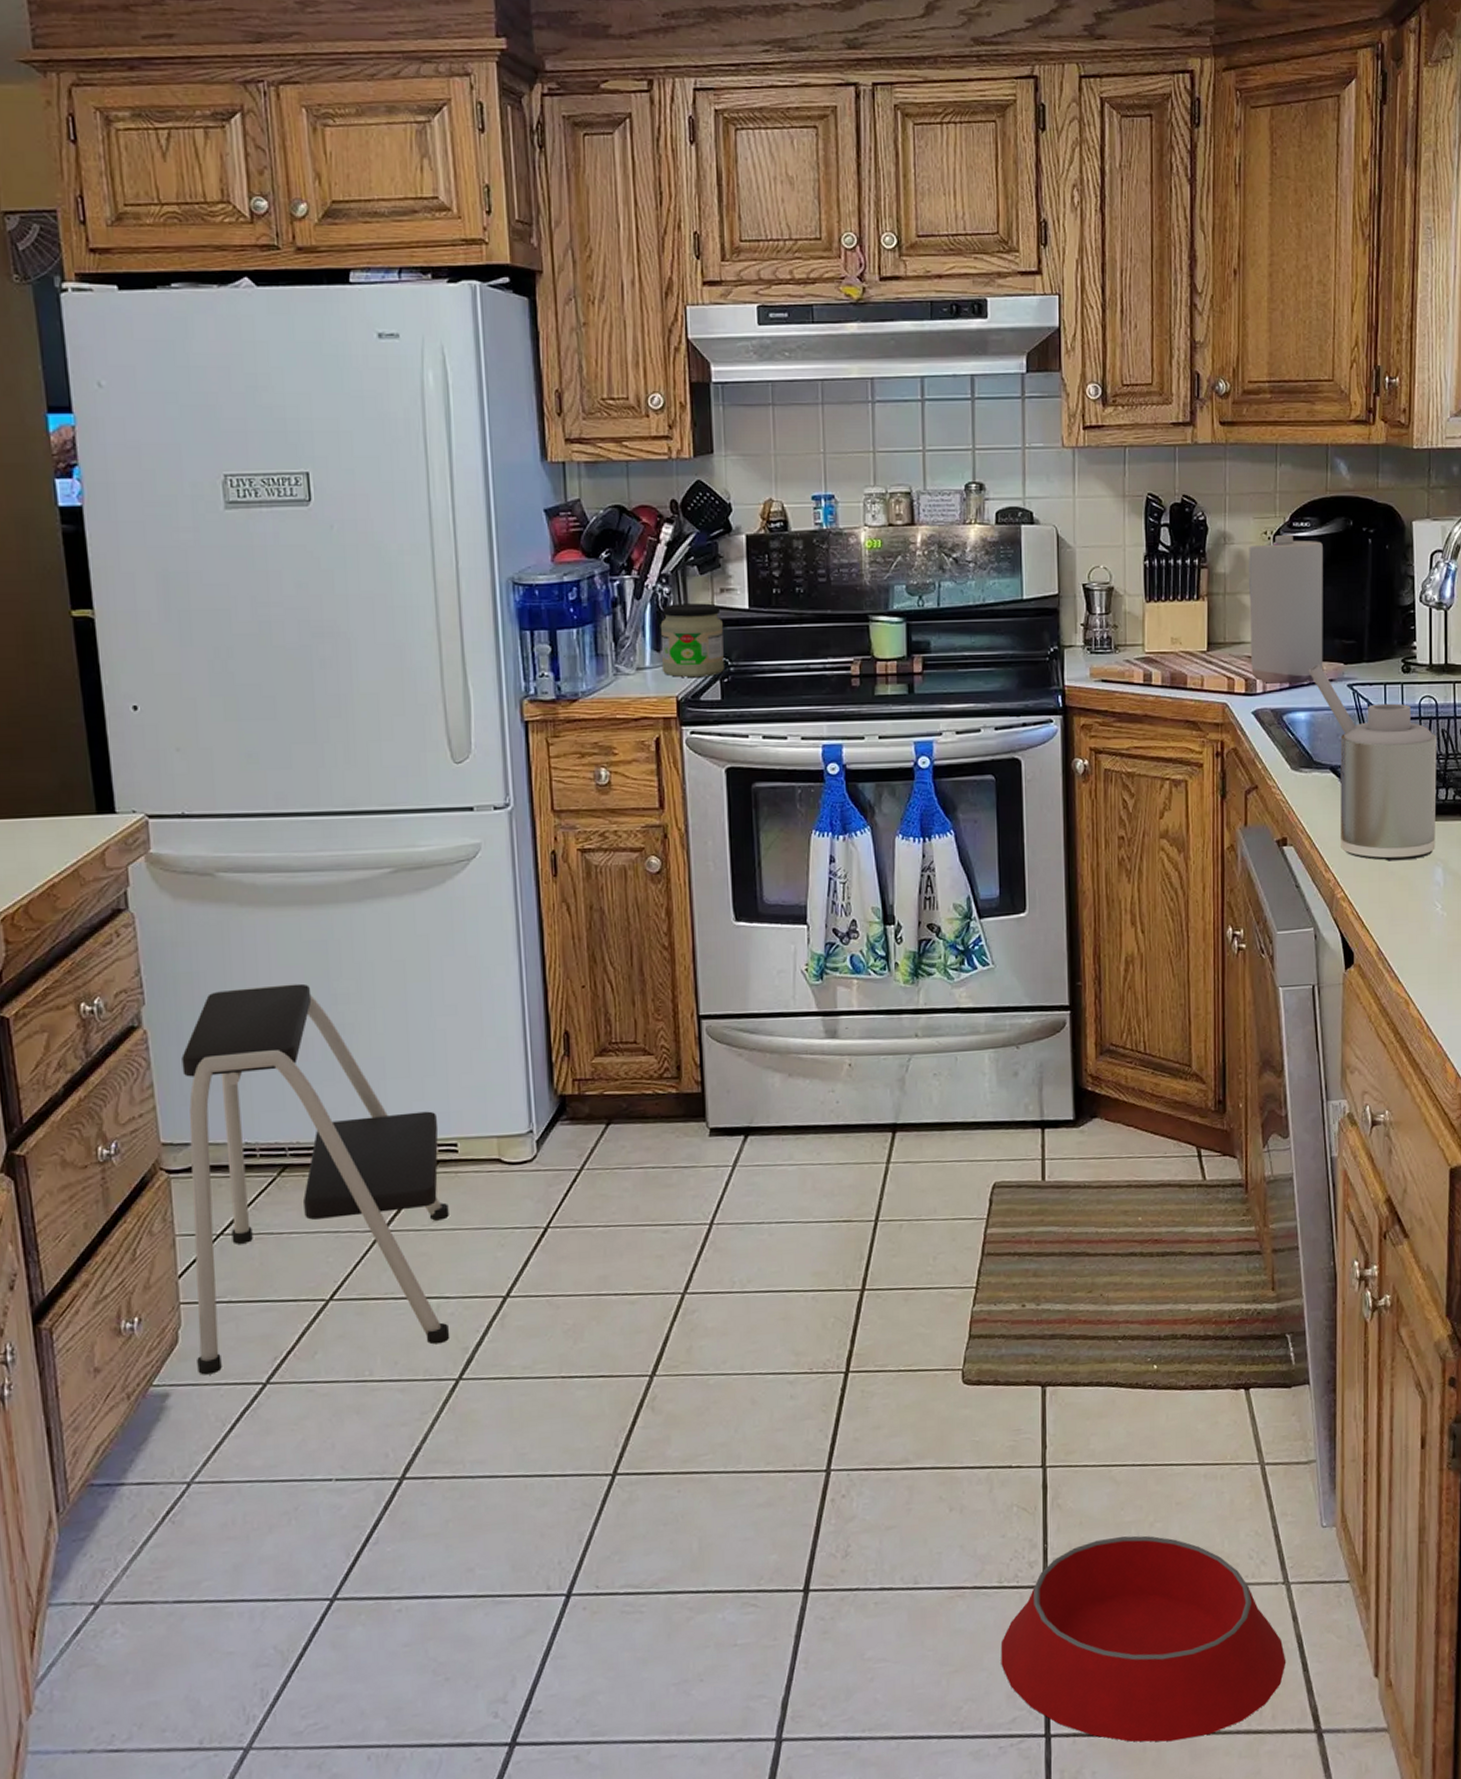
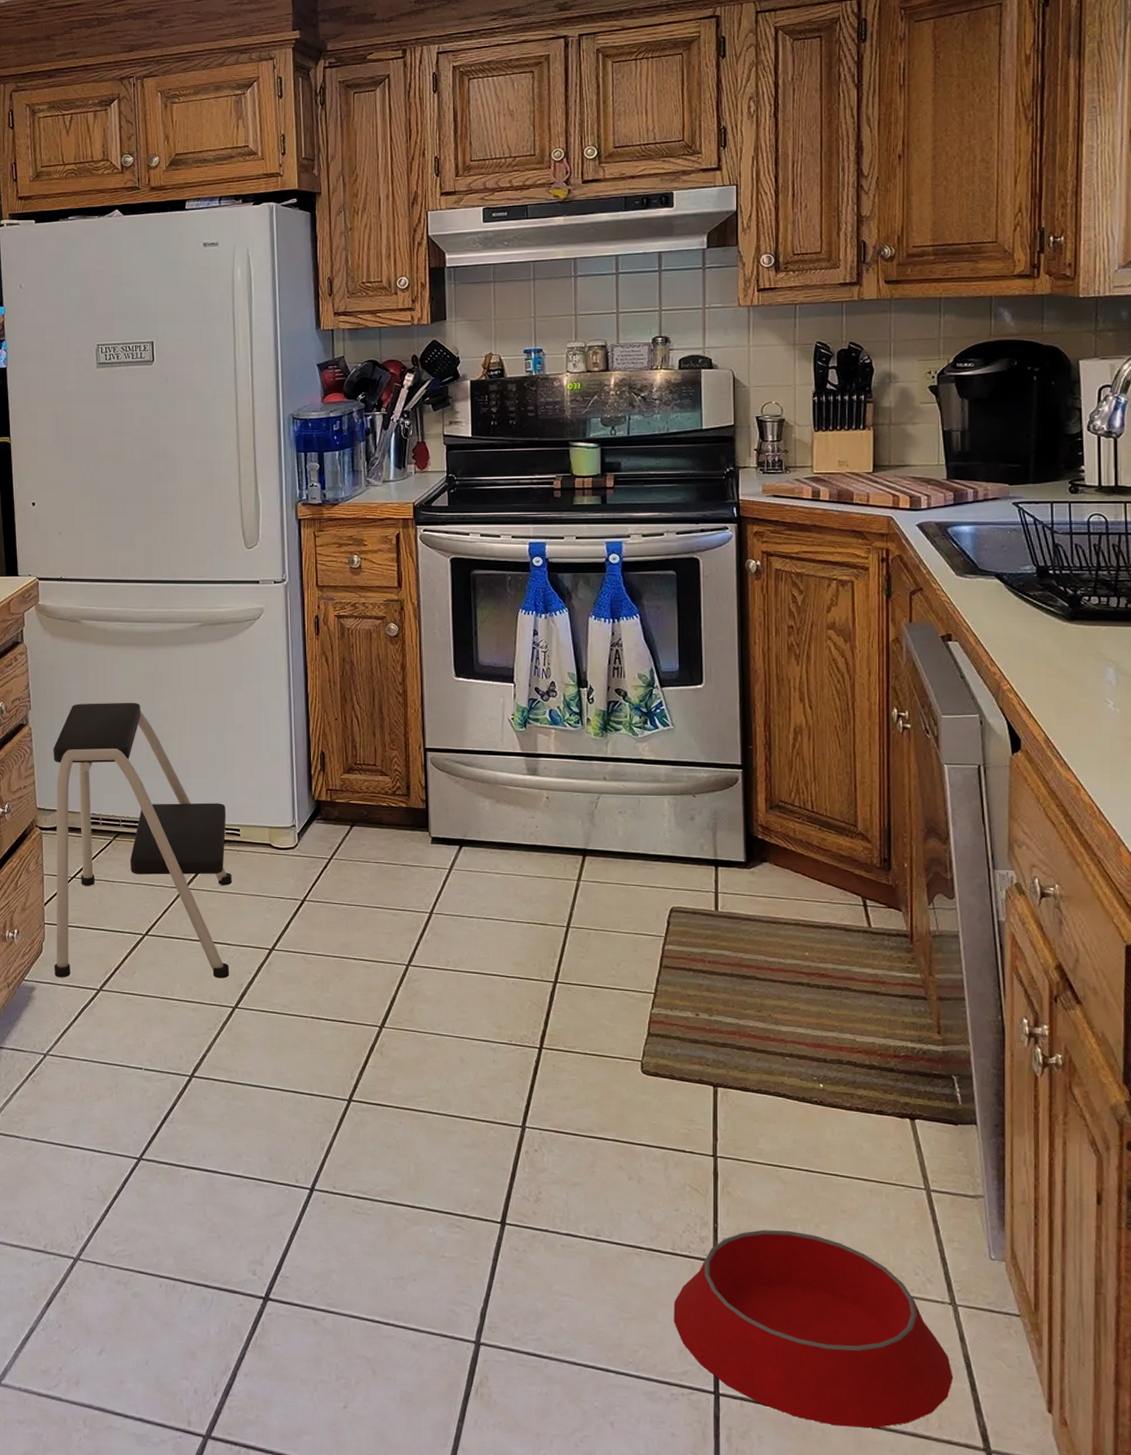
jar: present [660,603,724,677] -> none [402,432,451,488]
paper towel holder: present [1249,534,1323,684] -> none [913,373,988,501]
soap dispenser: present [1308,664,1437,861] -> none [972,485,1107,660]

